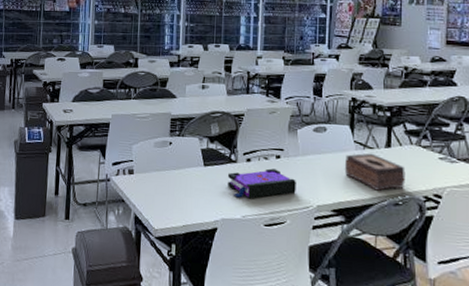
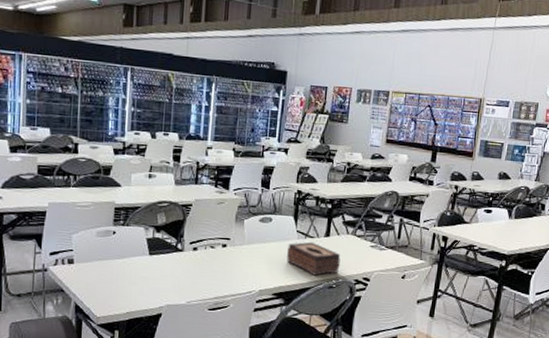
board game: present [228,168,296,199] -> none [173,256,241,286]

